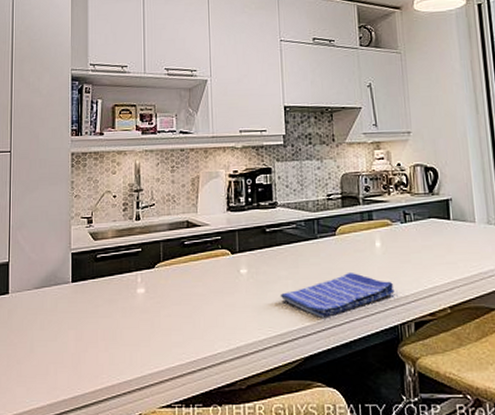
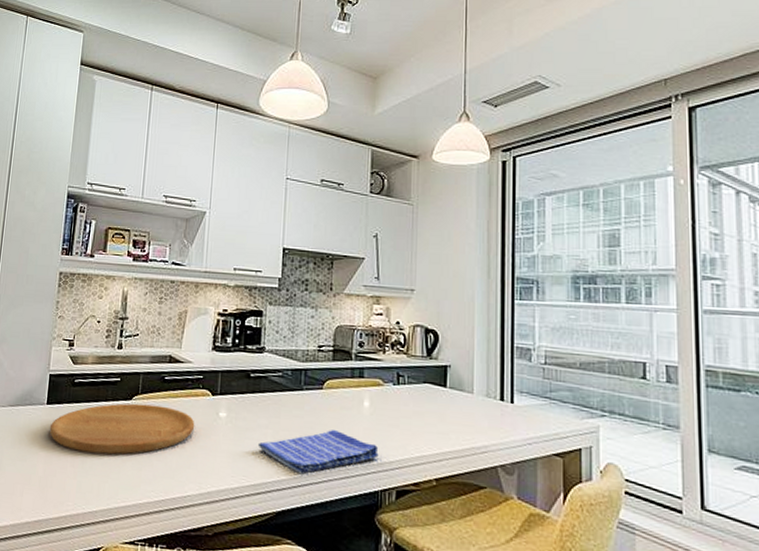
cutting board: none [78,270,218,324] -> present [50,403,195,455]

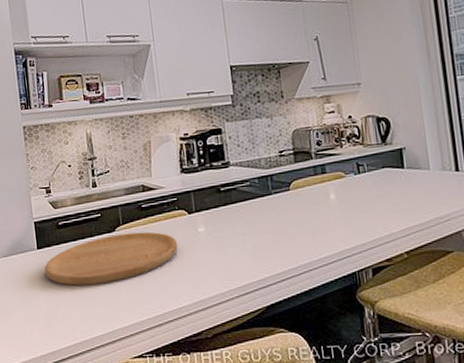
dish towel: present [257,430,379,475] -> none [238,225,351,270]

